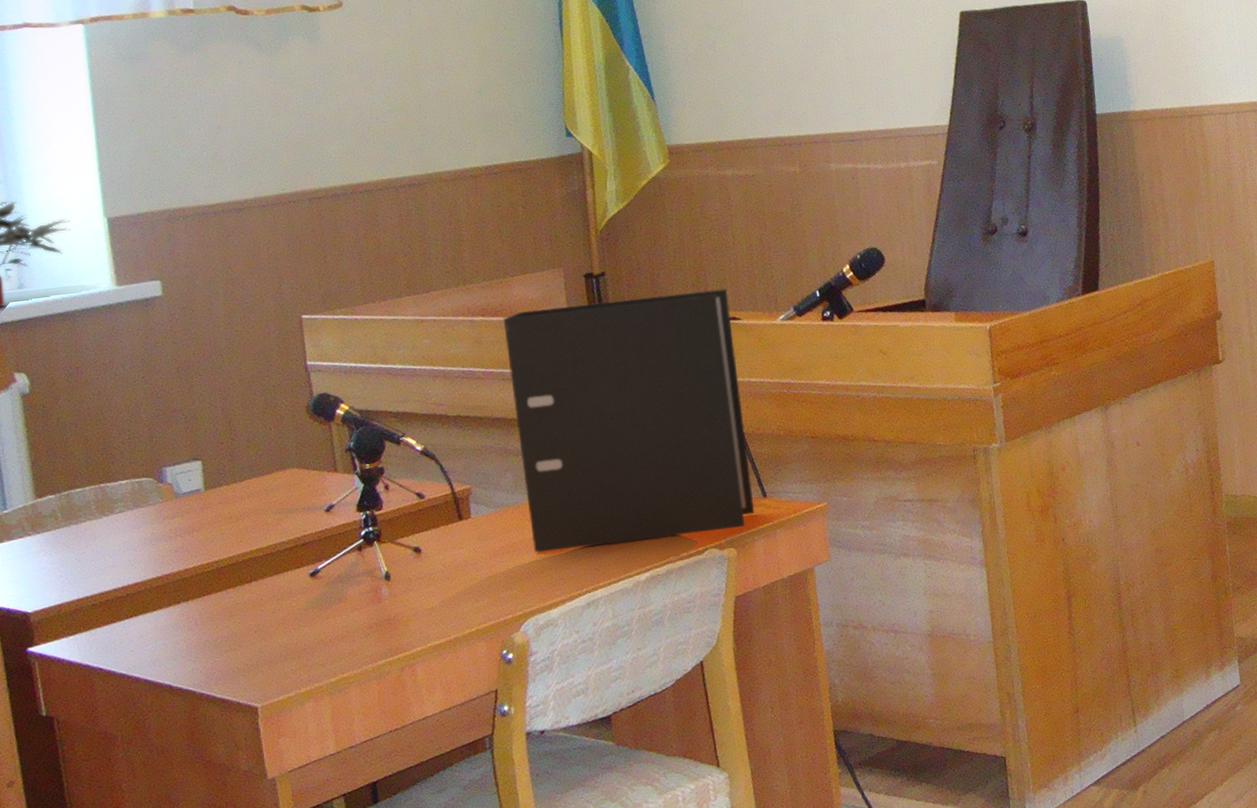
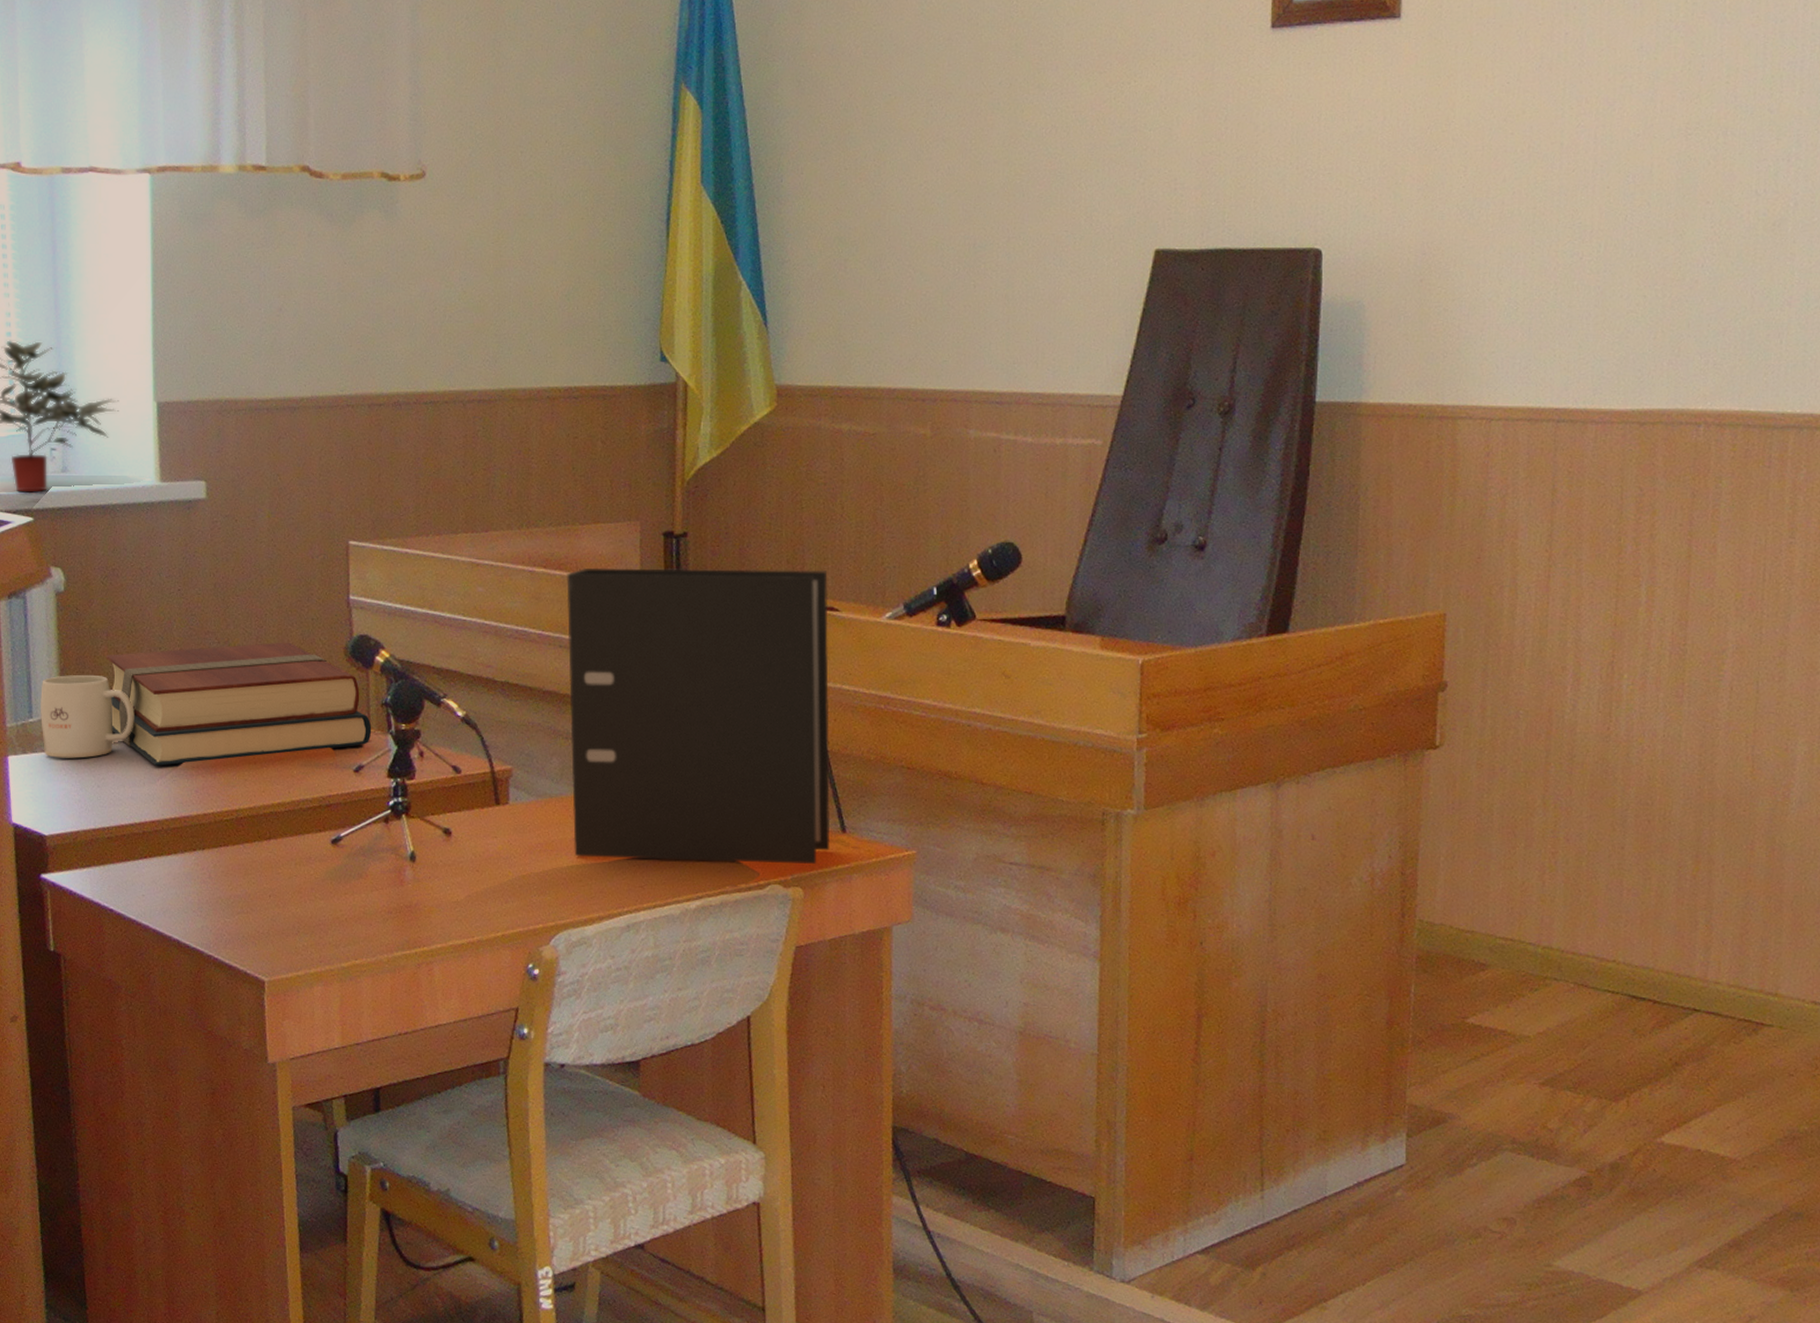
mug: none [13,462,110,542] -> present [41,675,134,759]
books: none [76,408,339,534] -> present [105,642,372,766]

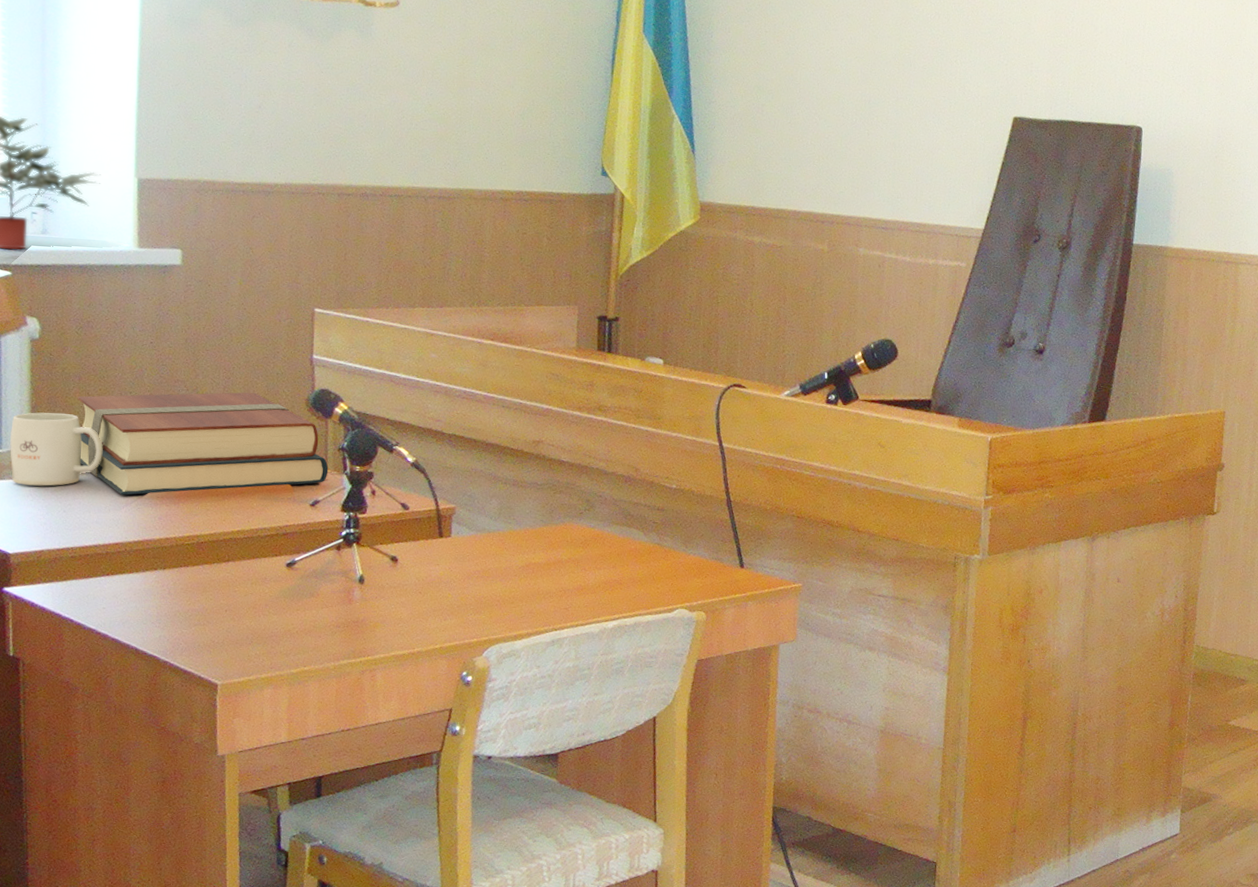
binder: present [566,567,831,864] -> none [507,342,737,593]

